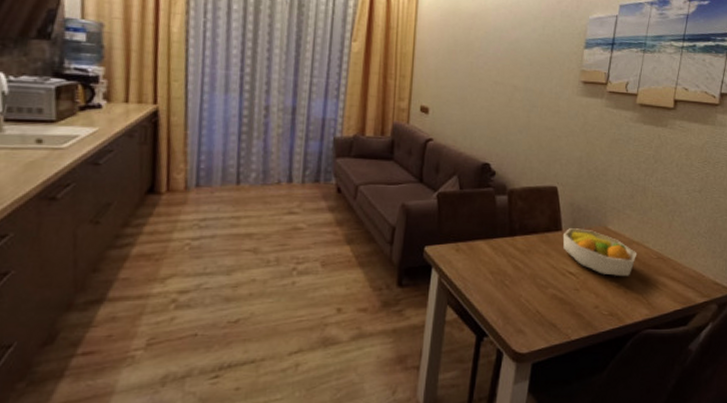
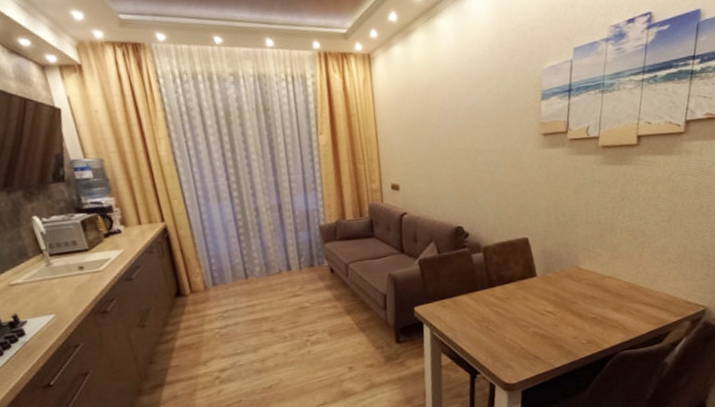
fruit bowl: present [562,228,638,276] -> none [537,271,610,309]

